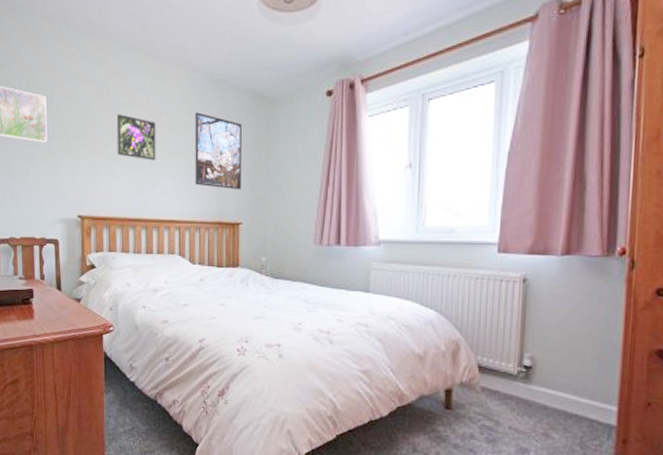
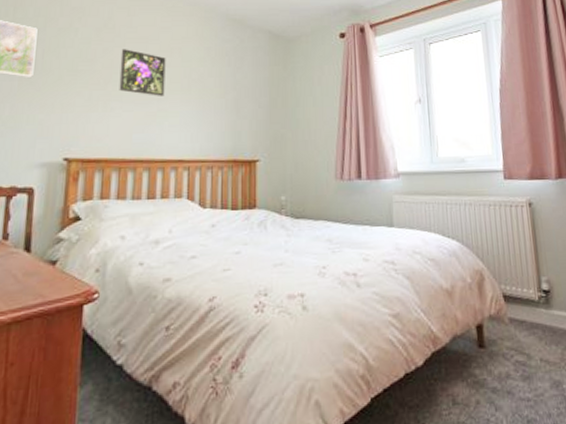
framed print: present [195,112,242,190] -> none [208,49,258,126]

